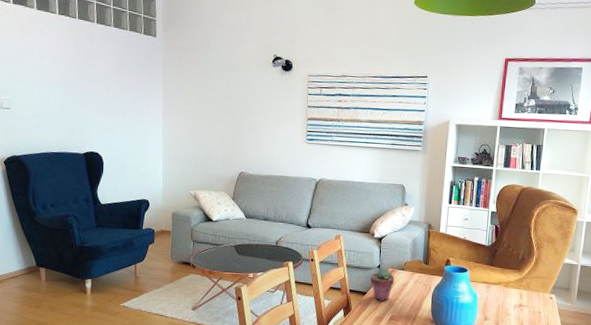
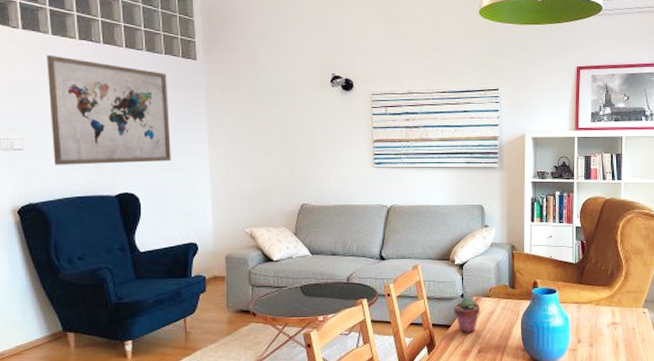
wall art: none [31,26,131,127] -> present [47,54,171,165]

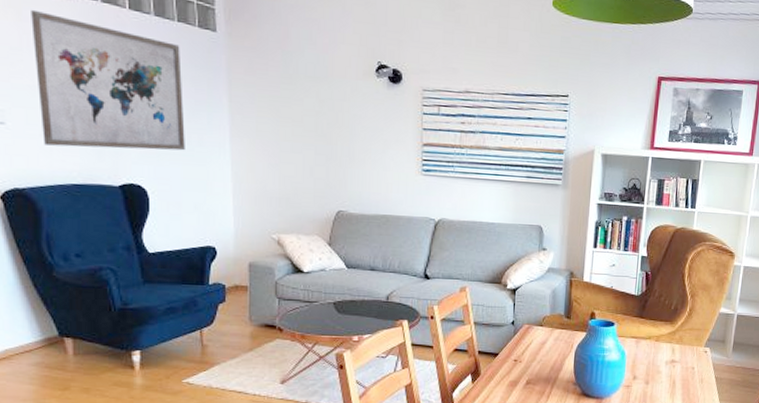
potted succulent: present [454,297,480,333] -> none [503,324,532,363]

